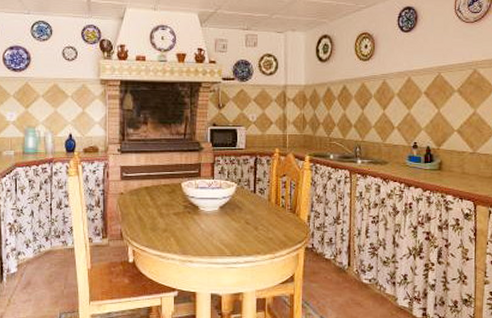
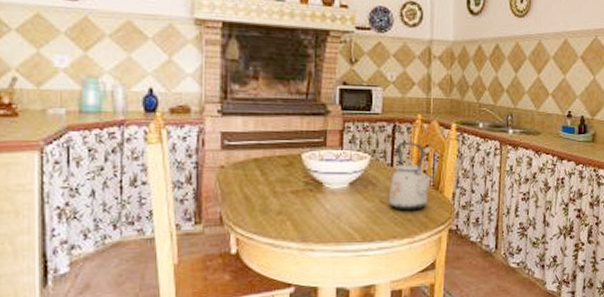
kettle: none [252,172,291,230] -> present [388,141,434,211]

